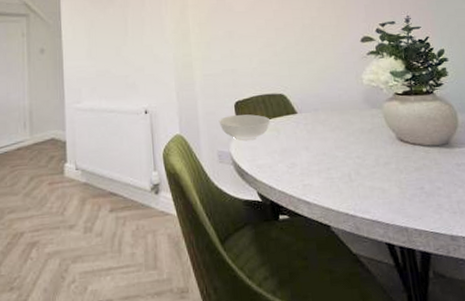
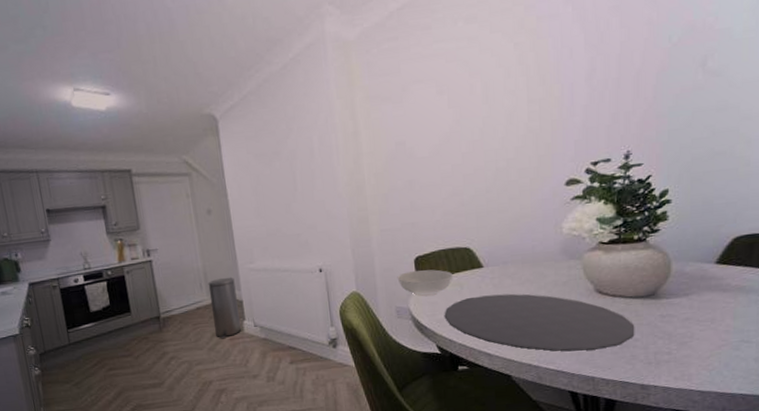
pedal bin: none [32,116,62,182] -> present [208,277,242,338]
placemat: none [263,140,437,200] -> present [444,293,634,351]

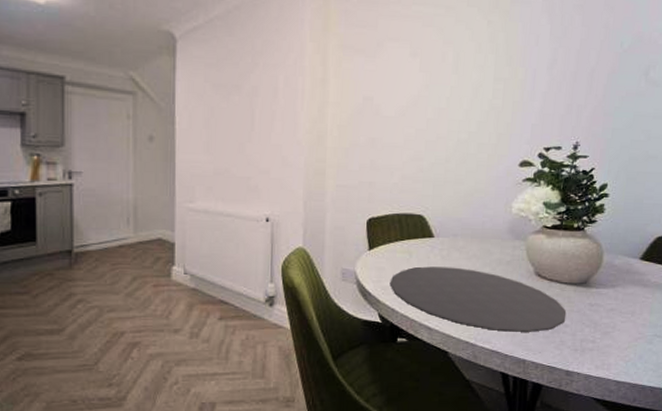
pedal bin: present [208,277,242,338] -> none [136,214,169,283]
bowl: present [397,269,454,297] -> none [347,233,404,261]

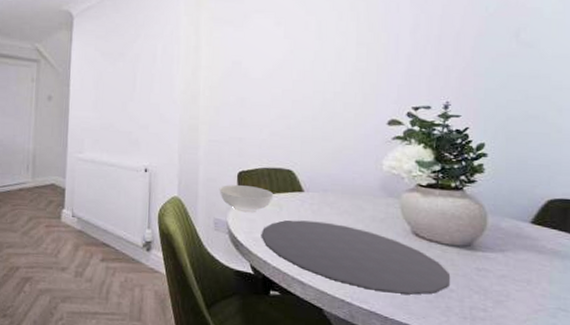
bowl: none [347,233,404,261] -> present [219,185,274,213]

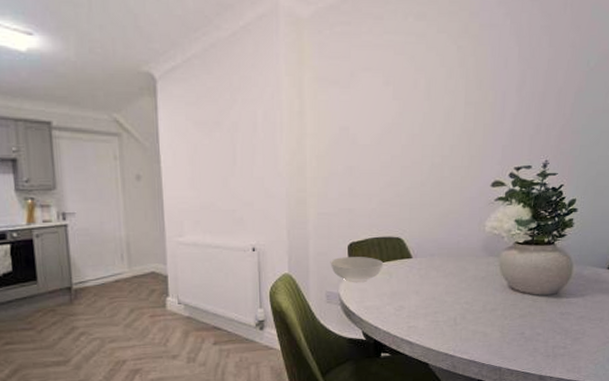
placemat: present [261,220,449,295] -> none [372,285,538,342]

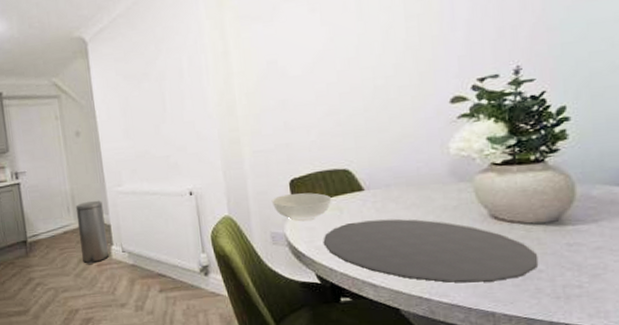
pedal bin: none [130,249,164,314] -> present [75,200,110,264]
placemat: none [372,285,538,342] -> present [323,218,537,283]

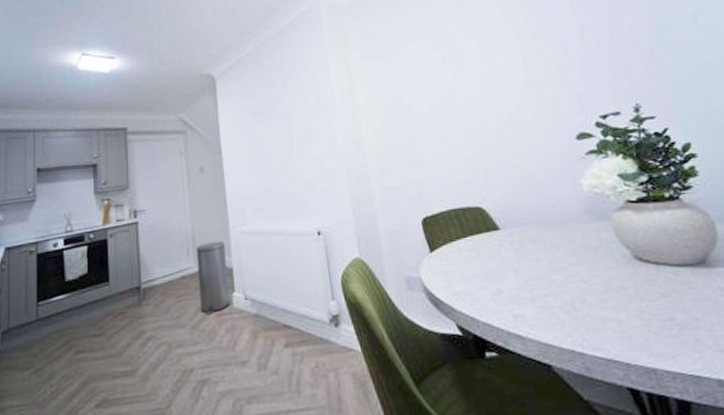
bowl: present [271,192,332,222] -> none [404,232,468,264]
placemat: present [323,218,537,283] -> none [461,260,693,333]

